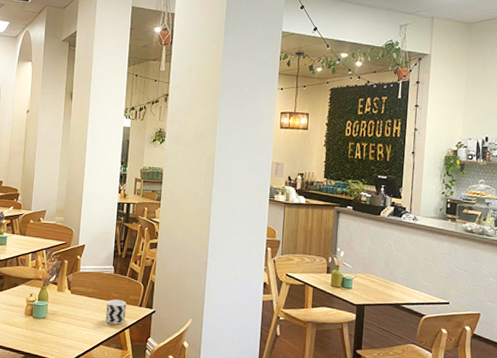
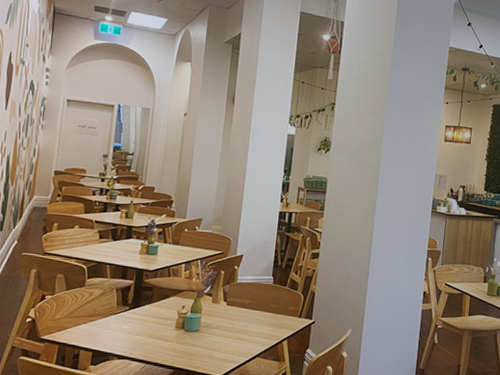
cup: present [106,299,127,325] -> none [263,310,286,336]

